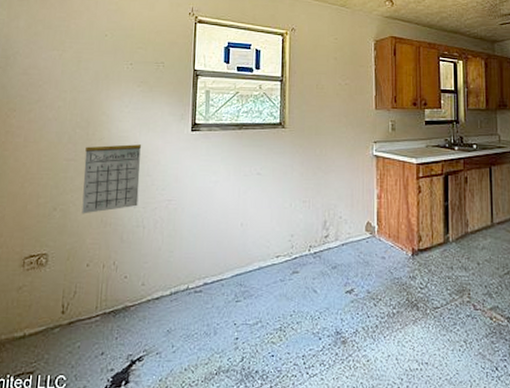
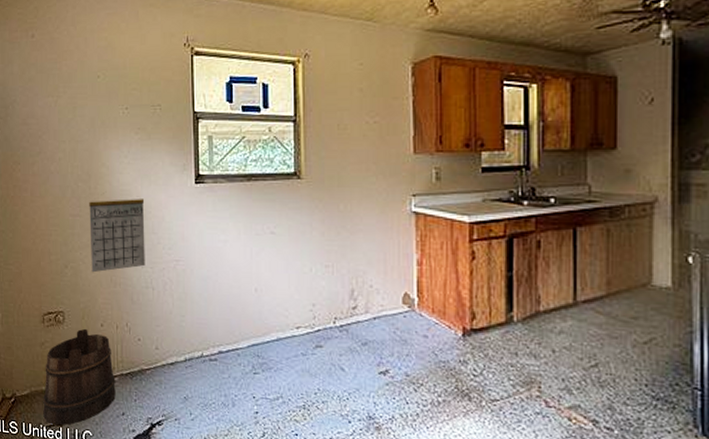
bucket: none [12,269,97,374] -> present [43,328,116,426]

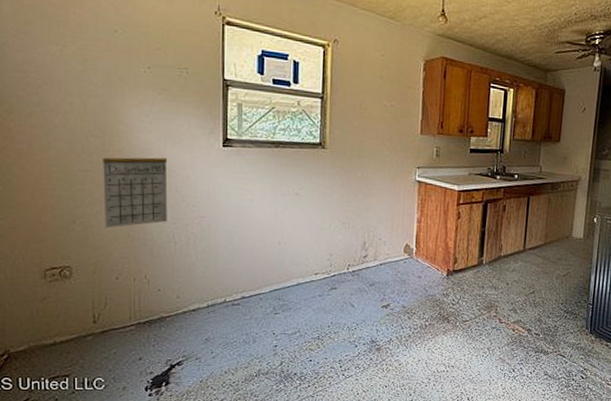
bucket: present [43,328,116,426] -> none [45,282,132,377]

